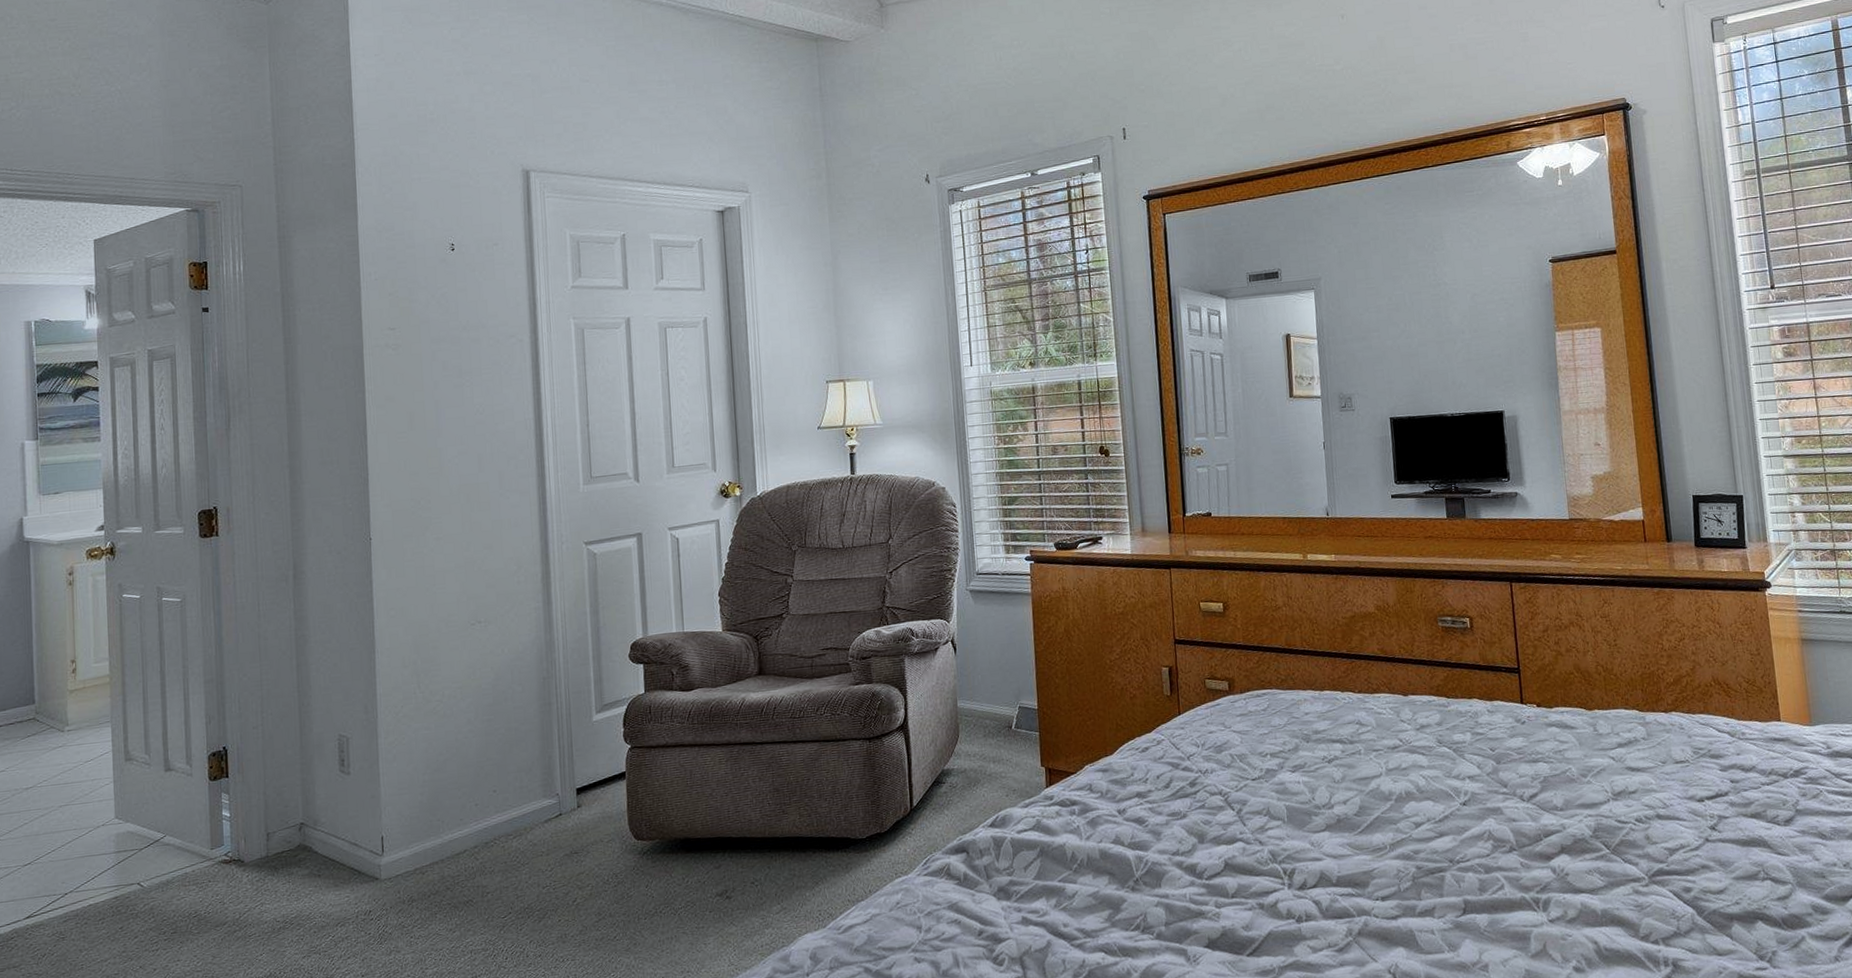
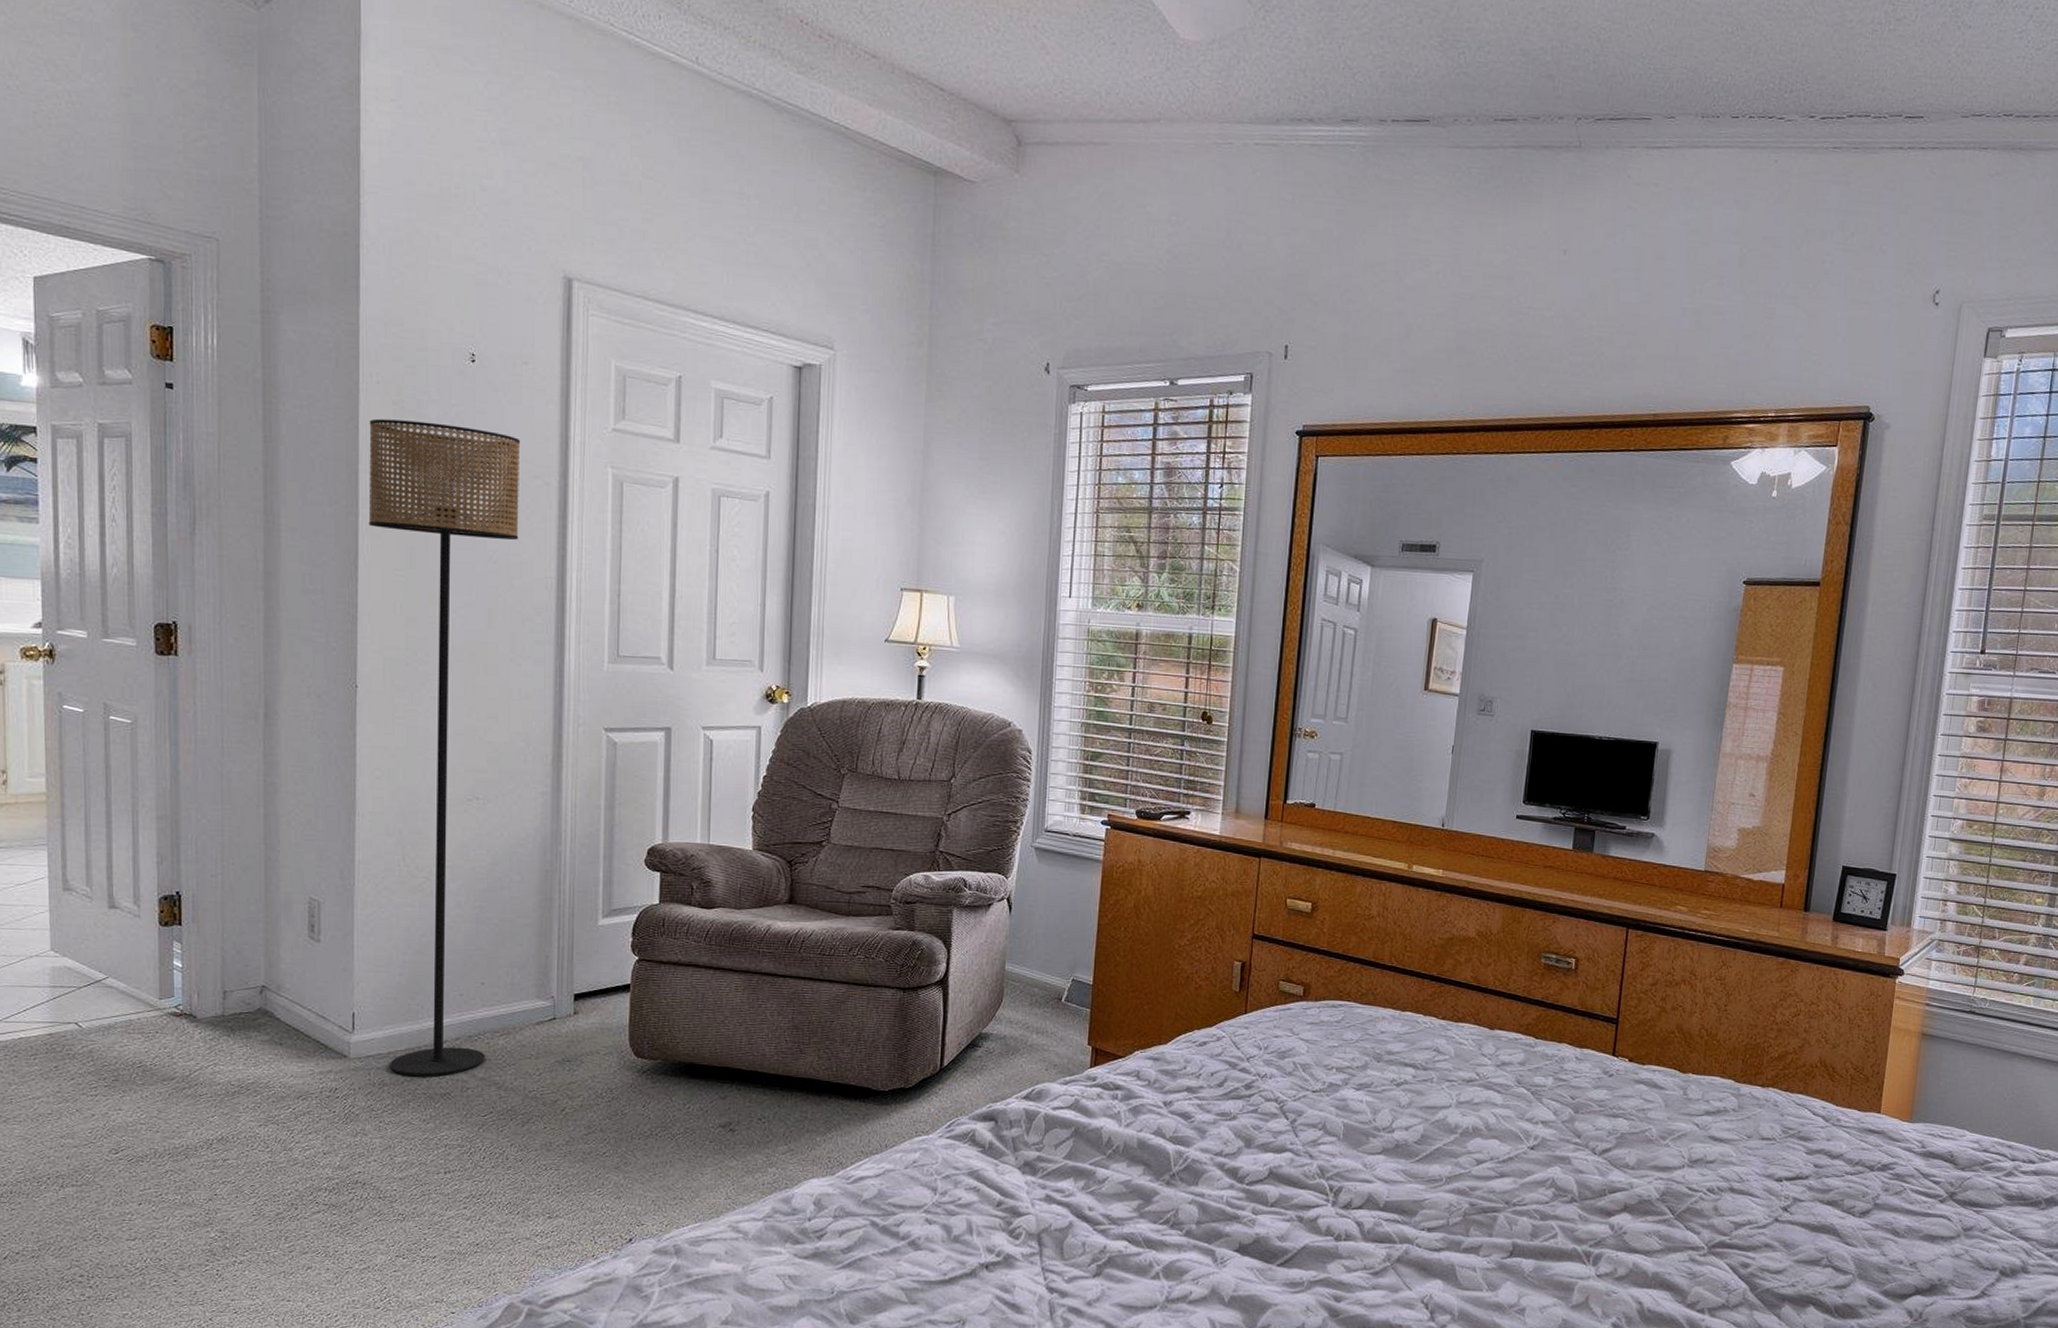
floor lamp: none [370,304,502,889] -> present [368,418,521,1076]

